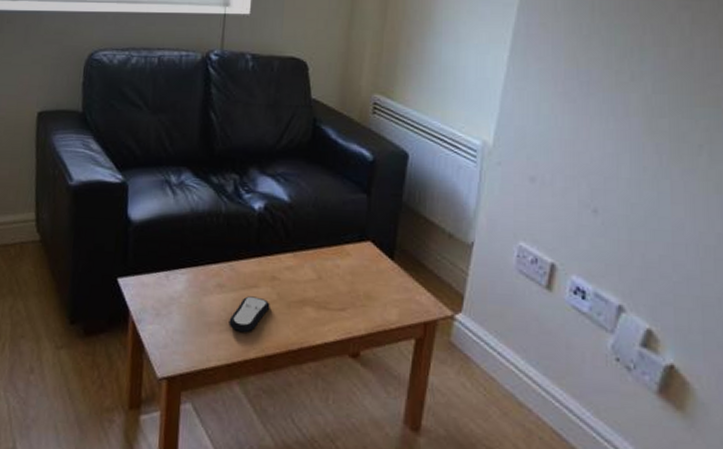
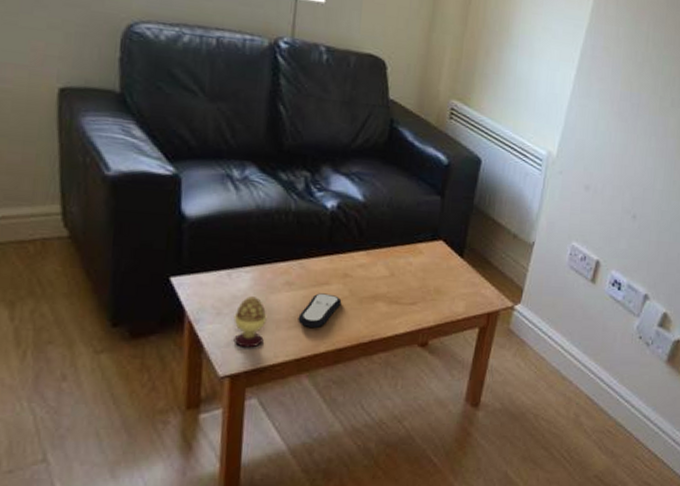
decorative egg: none [170,298,201,351] -> present [233,296,267,348]

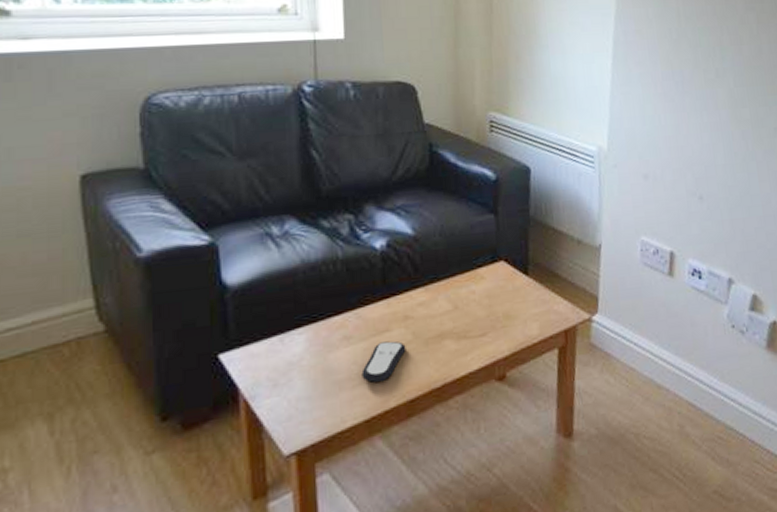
decorative egg: present [233,296,267,348] -> none [292,359,328,418]

